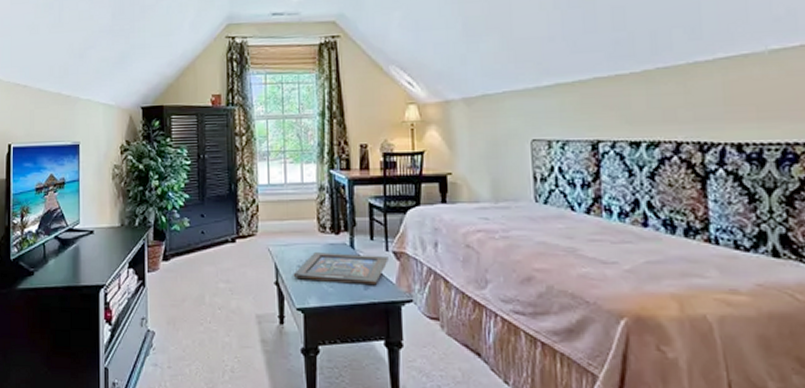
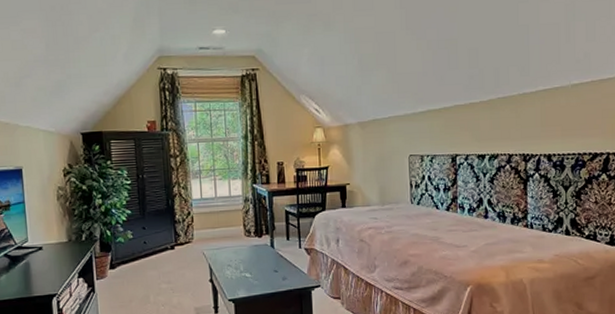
tray: present [293,252,389,286] -> none [224,252,301,277]

